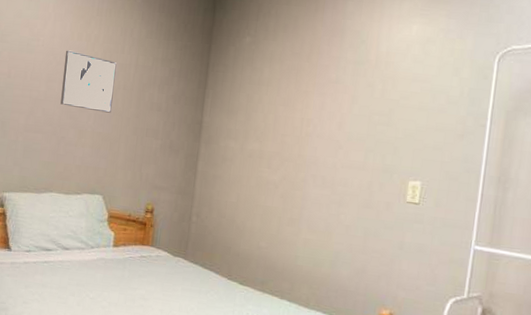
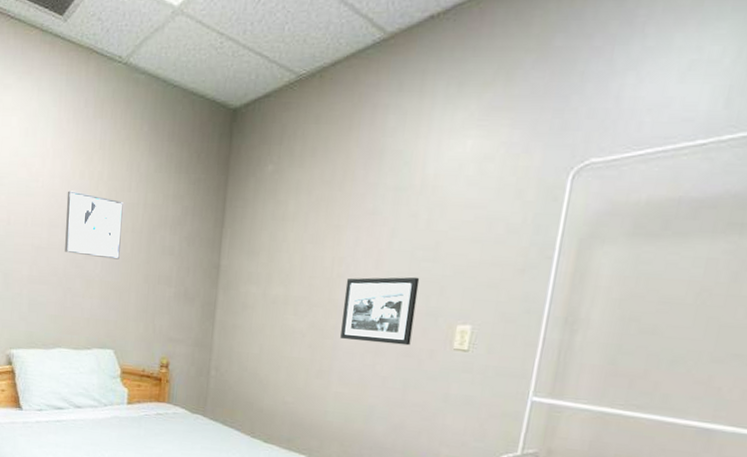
picture frame: none [309,137,377,198] -> present [340,277,420,346]

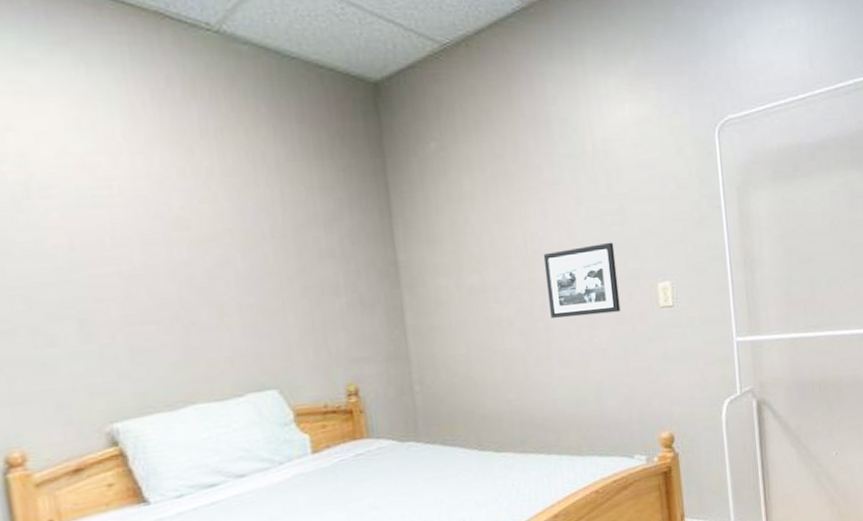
wall art: present [65,191,123,260] -> none [162,194,261,277]

